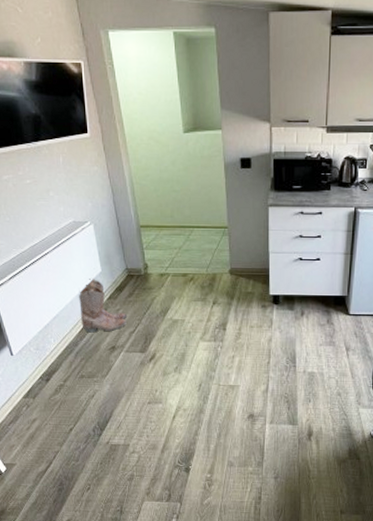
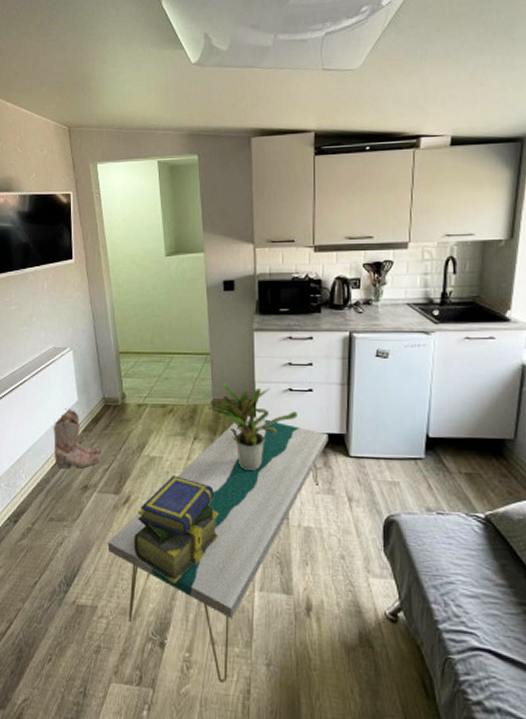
coffee table: none [136,282,332,494] -> present [107,415,328,683]
stack of books: none [160,335,236,423] -> present [133,475,219,584]
potted plant: none [225,253,306,329] -> present [207,382,297,471]

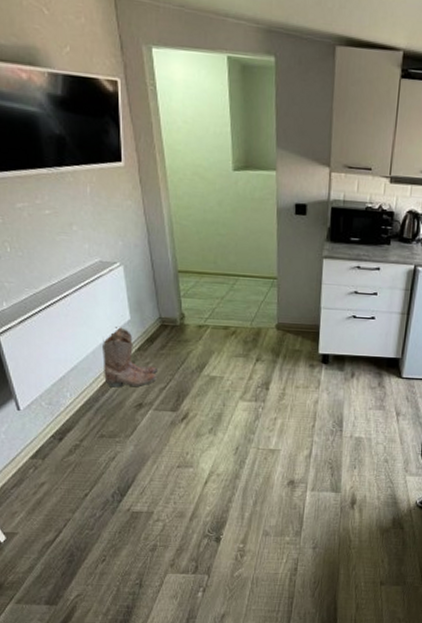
coffee table: present [107,415,328,683] -> none [164,339,385,565]
stack of books: present [133,475,219,584] -> none [191,394,277,489]
potted plant: present [207,382,297,471] -> none [271,307,359,390]

